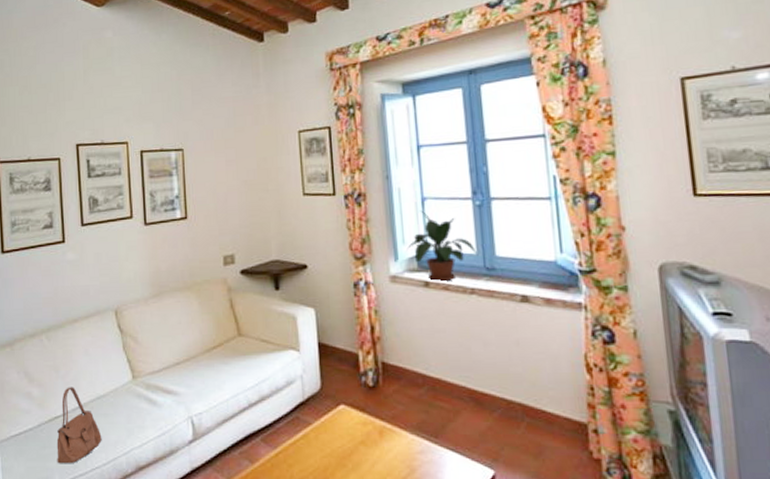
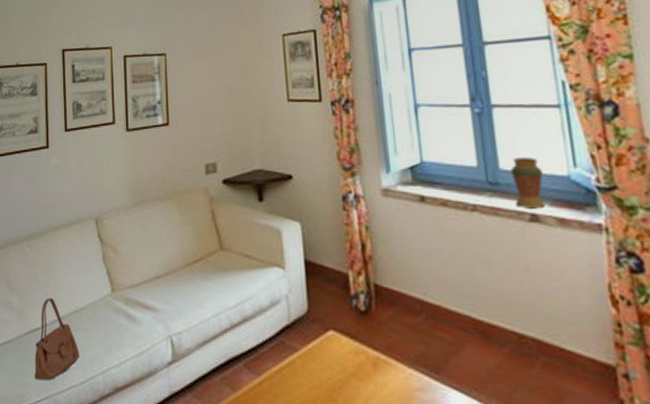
potted plant: present [408,210,477,281] -> none [400,118,478,196]
decorative vase: none [505,245,534,291] -> present [510,157,545,209]

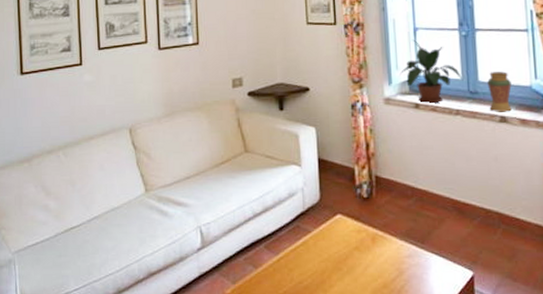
handbag: present [34,298,80,380] -> none [72,199,116,271]
potted plant: none [400,118,478,196] -> present [401,39,462,103]

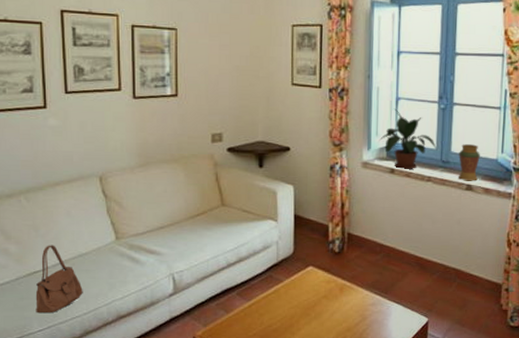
handbag: none [72,199,116,271] -> present [35,245,83,314]

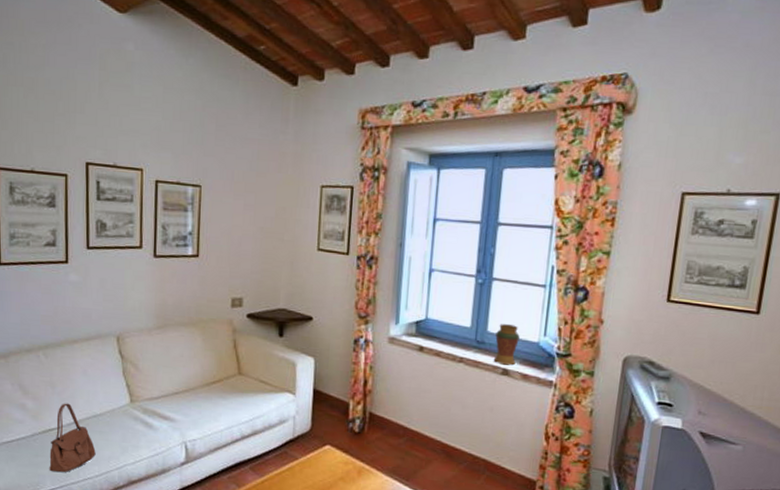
potted plant: present [380,108,436,169] -> none [409,280,471,348]

